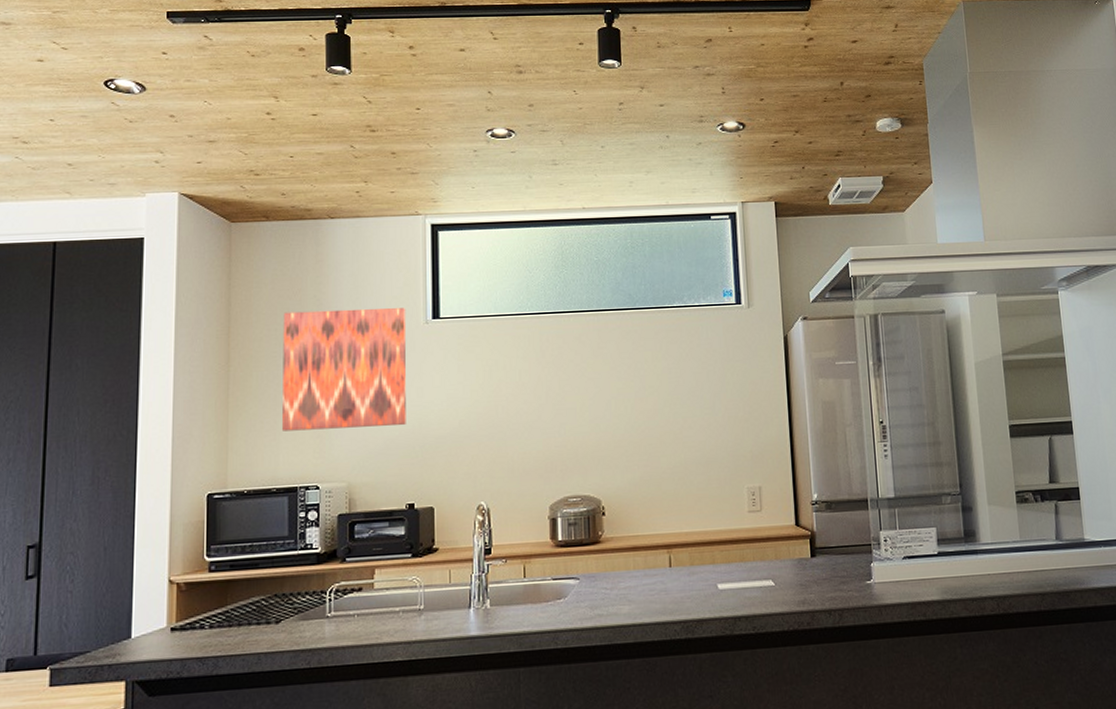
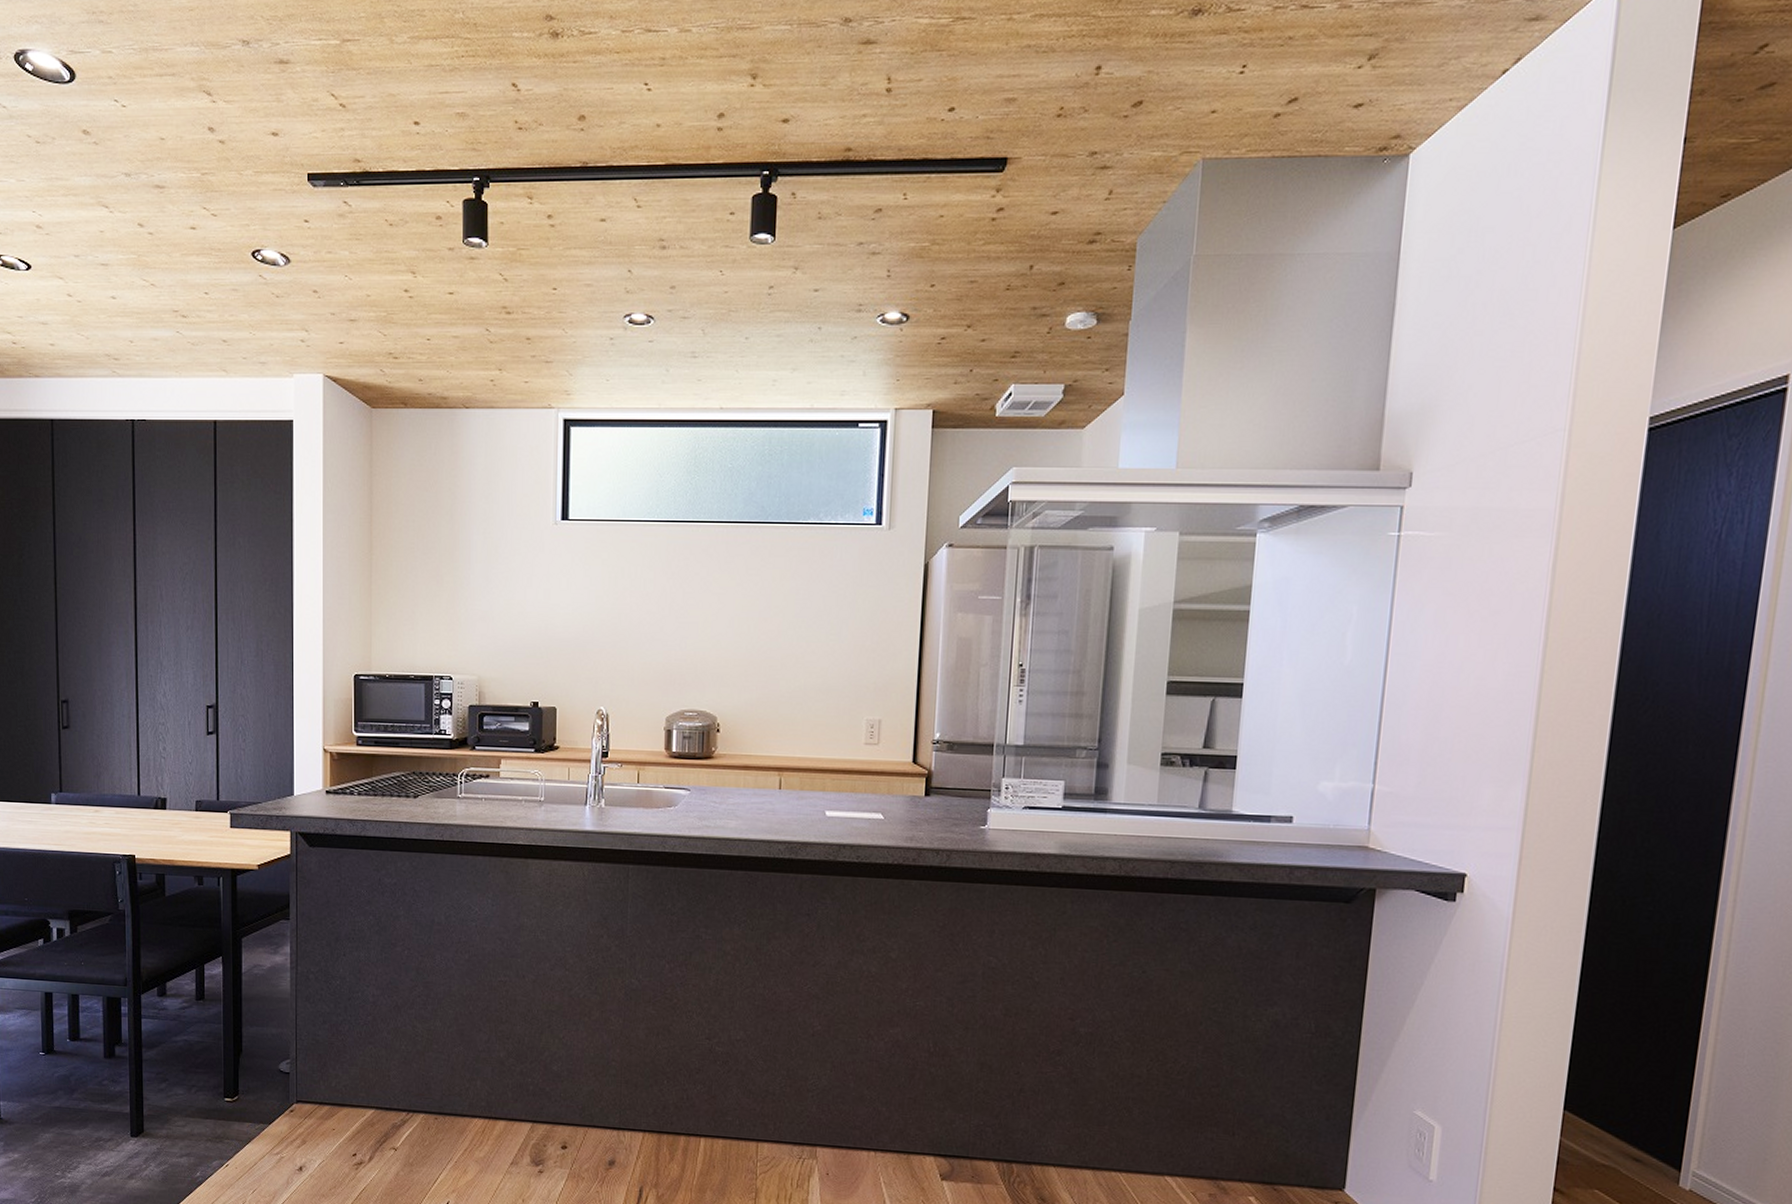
wall art: present [283,308,407,431] -> none [420,504,537,625]

